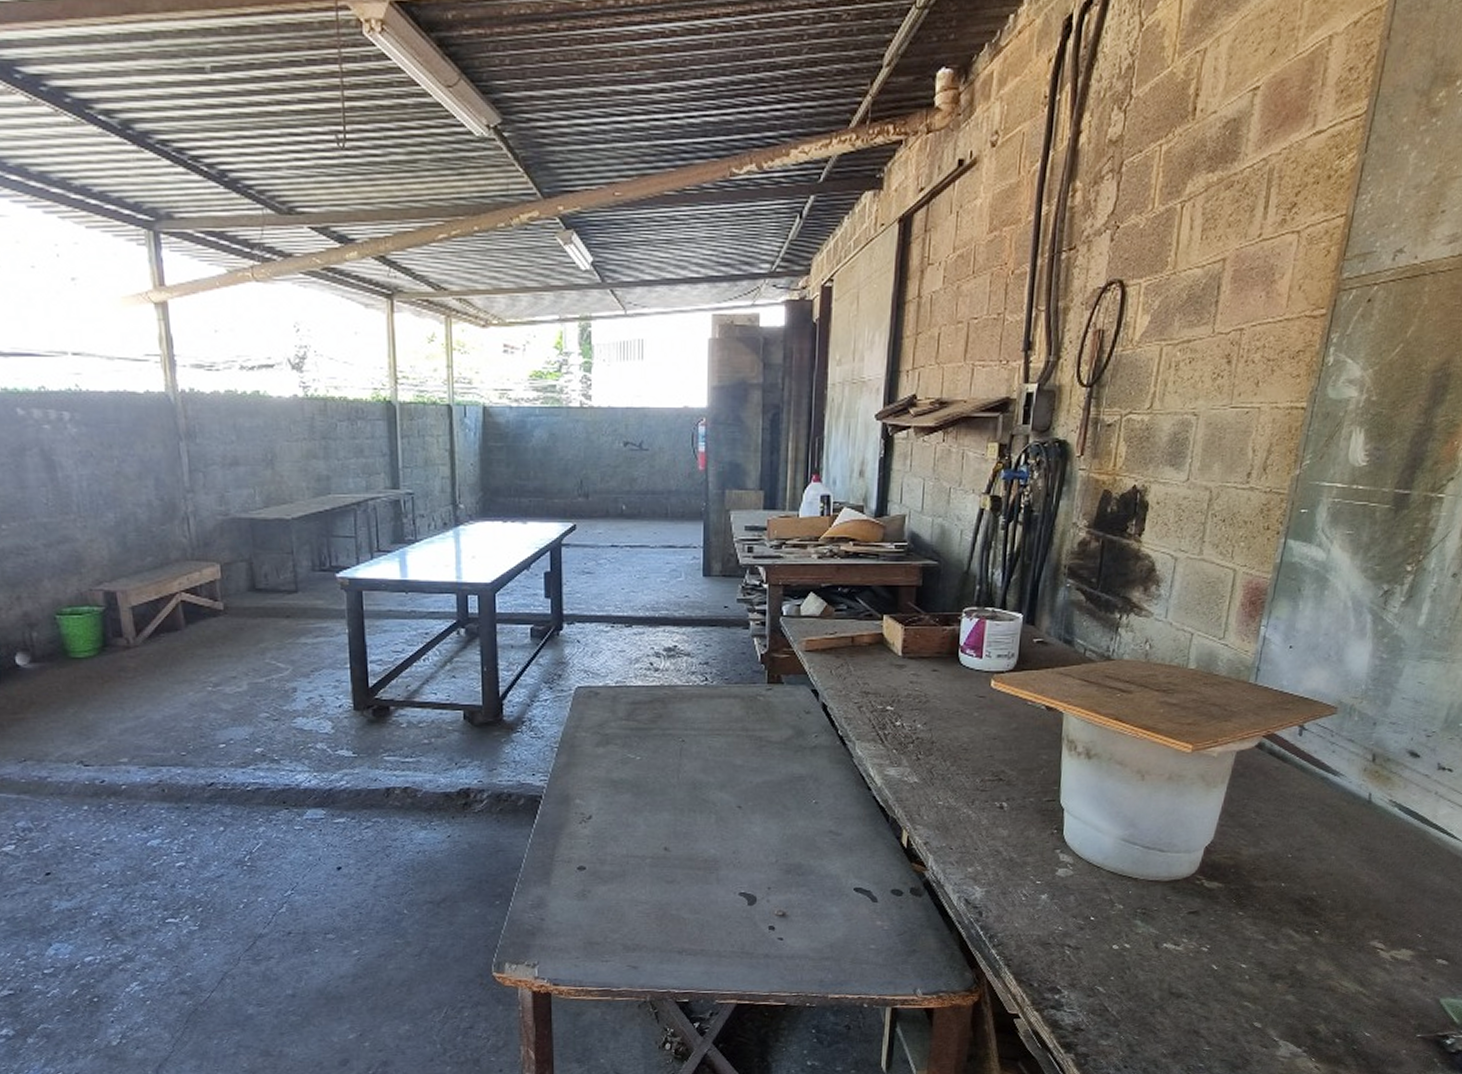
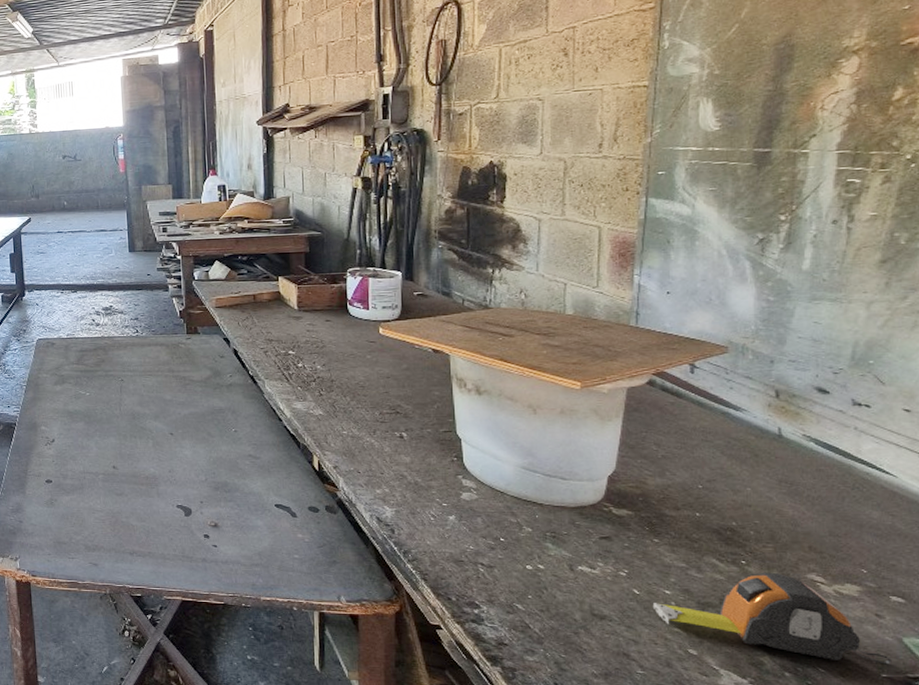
tape measure: none [1227,941,1427,1025] -> present [652,572,892,665]

